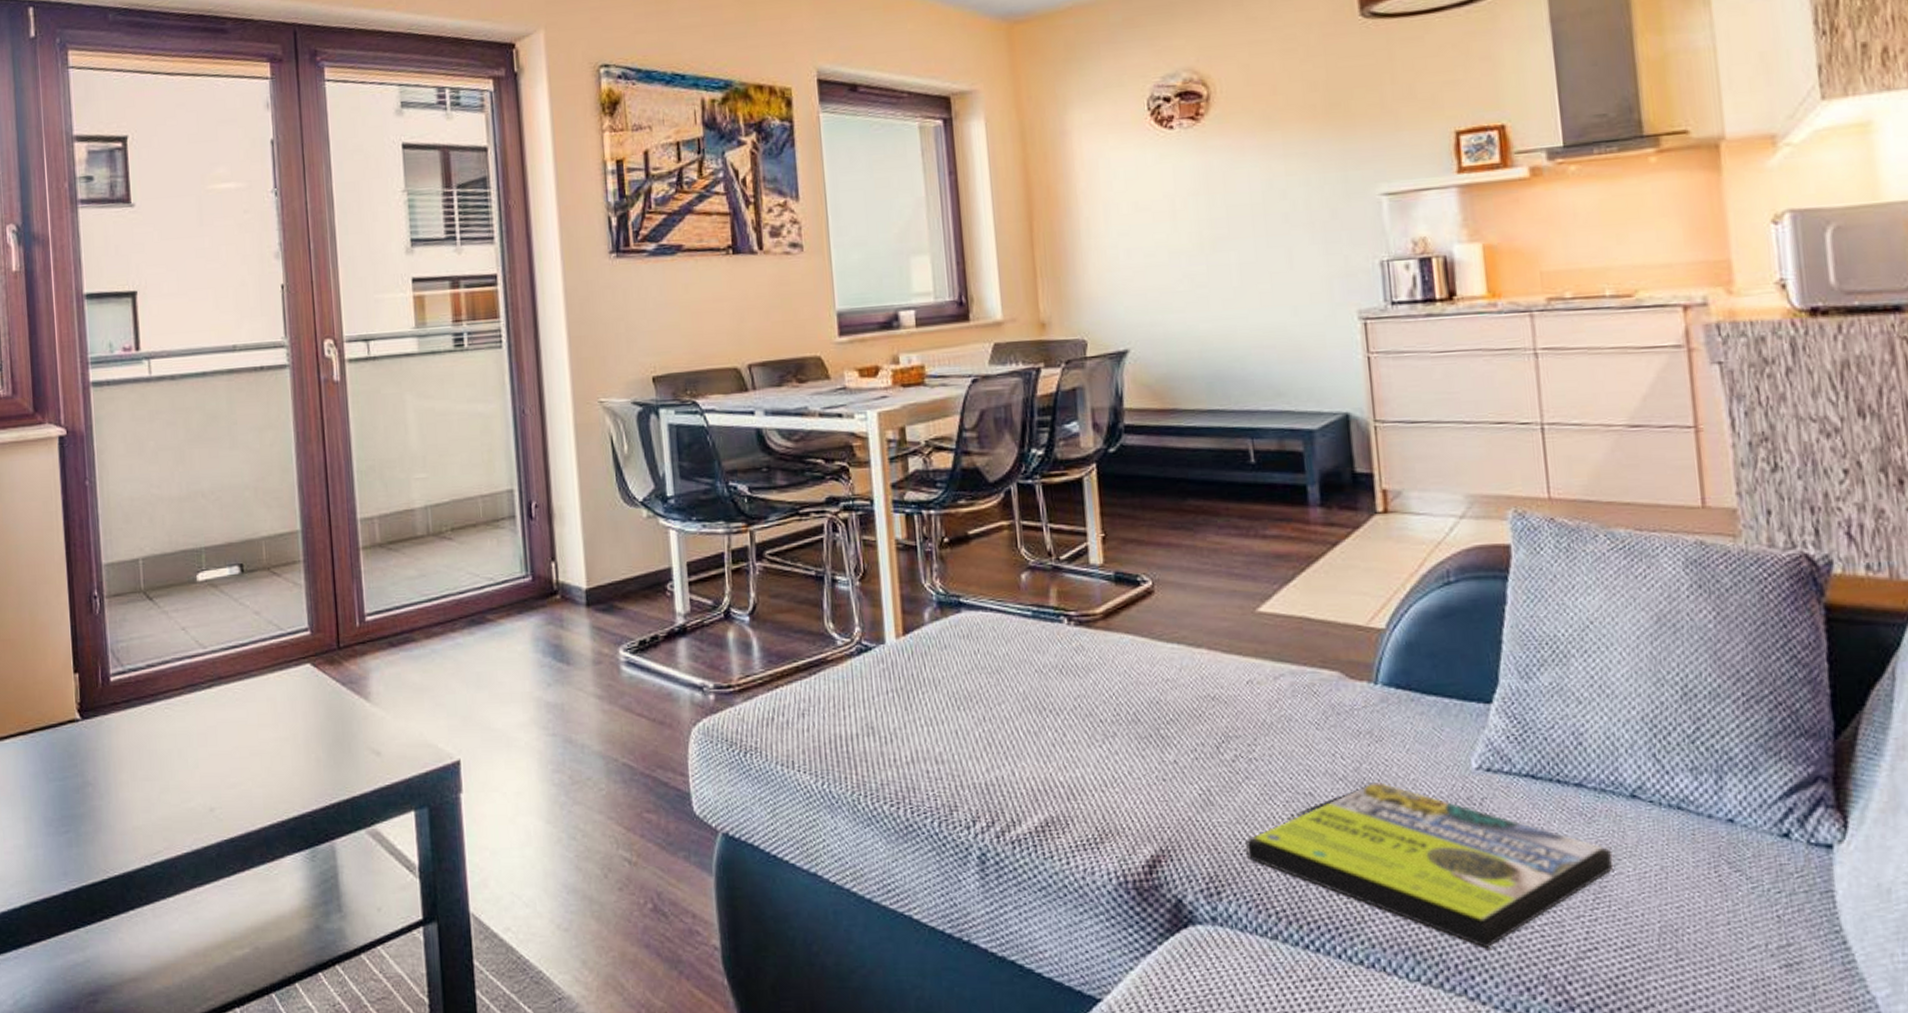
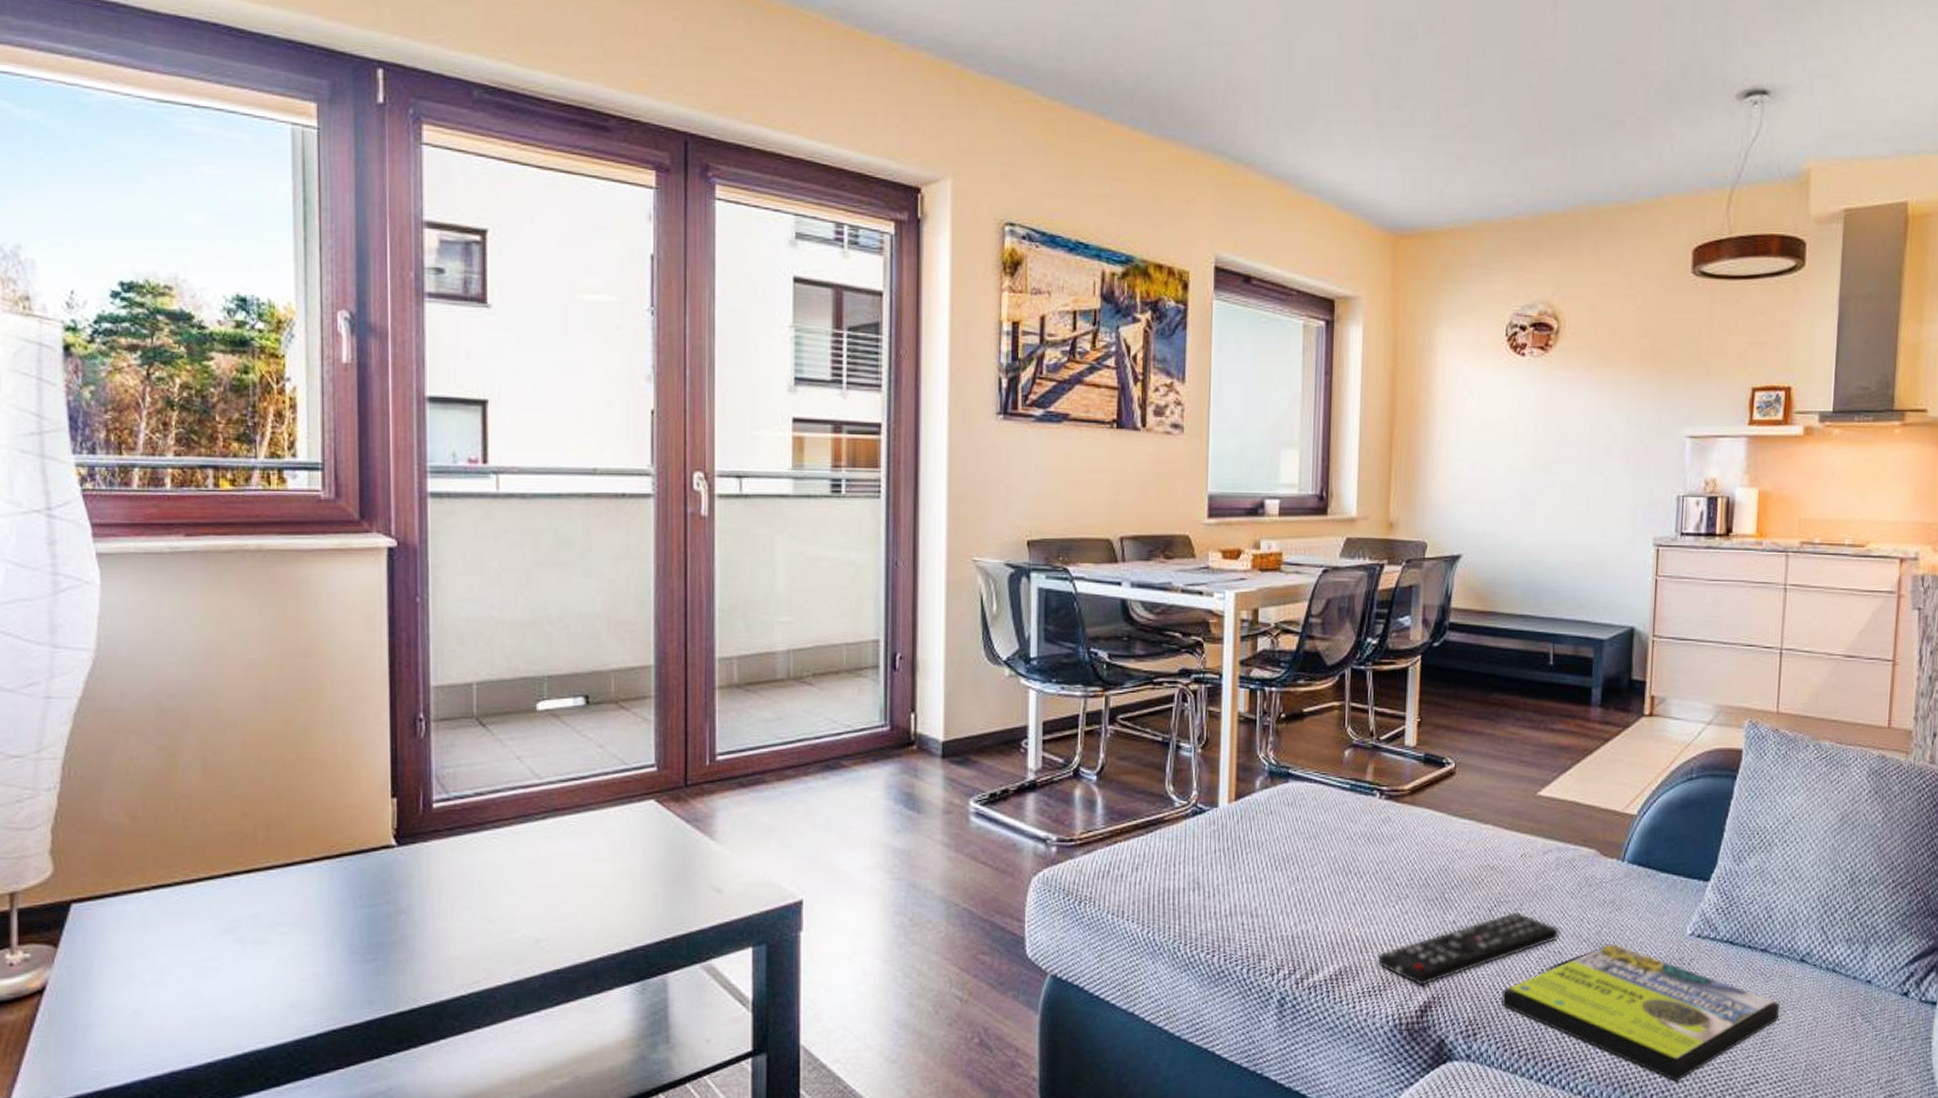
remote control: none [1088,747,1309,838] -> present [1377,911,1560,986]

